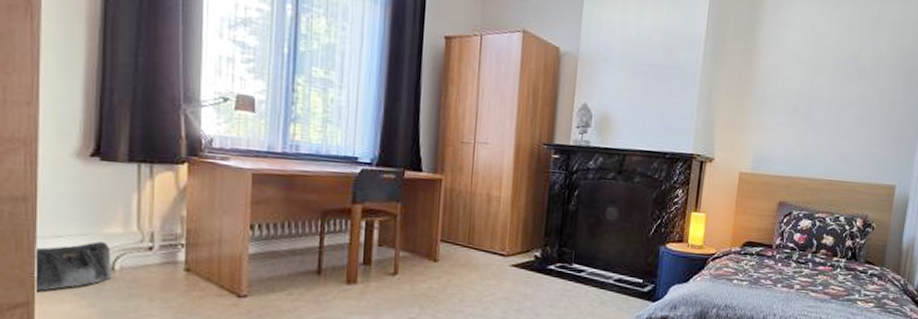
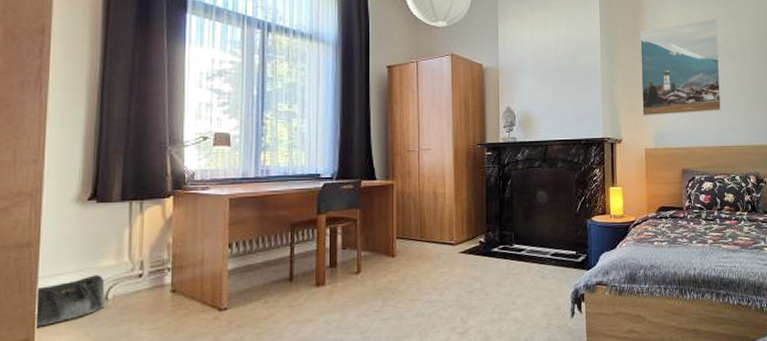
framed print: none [743,22,853,138] -> present [640,18,722,116]

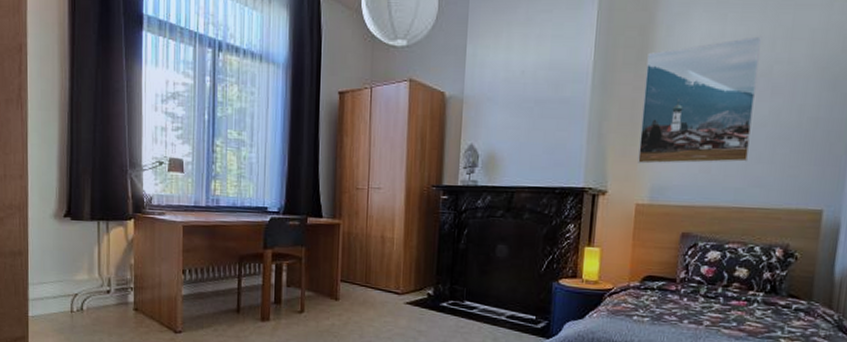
saddlebag: present [37,275,106,327] -> none [29,287,82,327]

